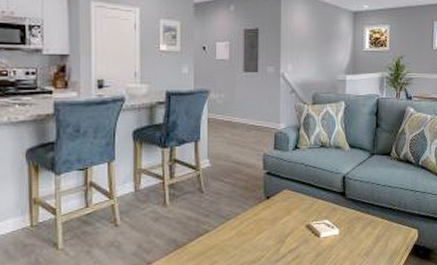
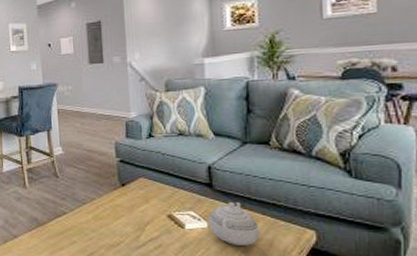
teapot: none [340,209,379,250] -> present [208,202,260,247]

